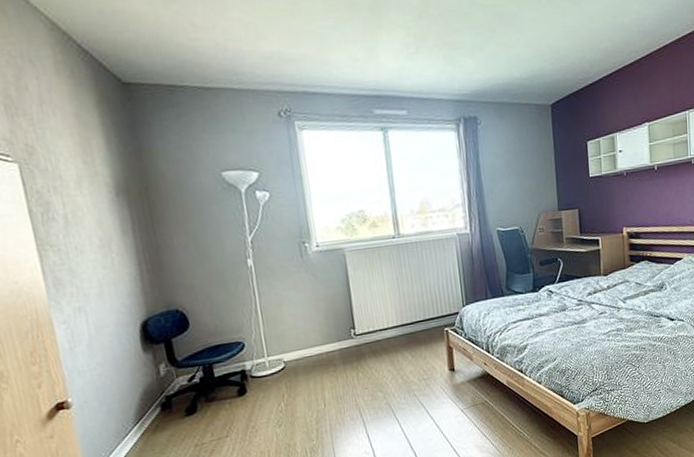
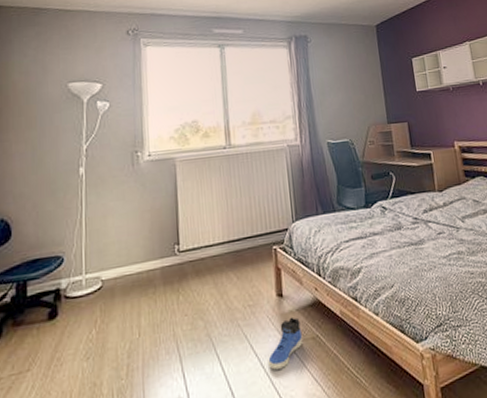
sneaker: none [442,387,473,429] -> present [268,317,302,370]

